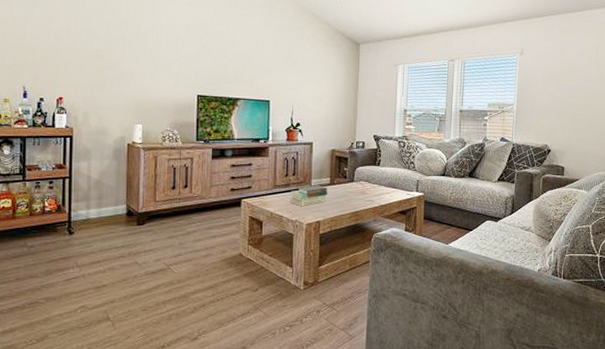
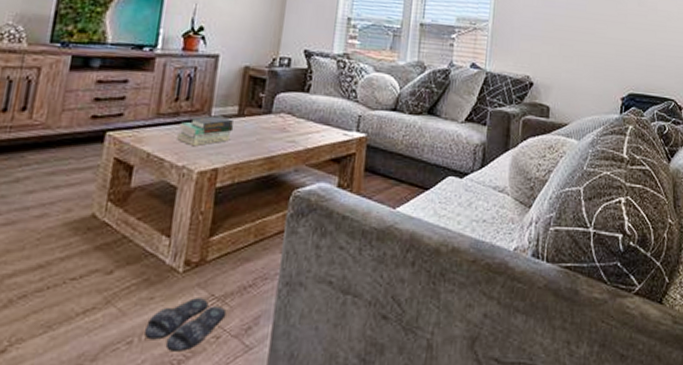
slippers: none [283,306,335,339] -> present [145,298,227,351]

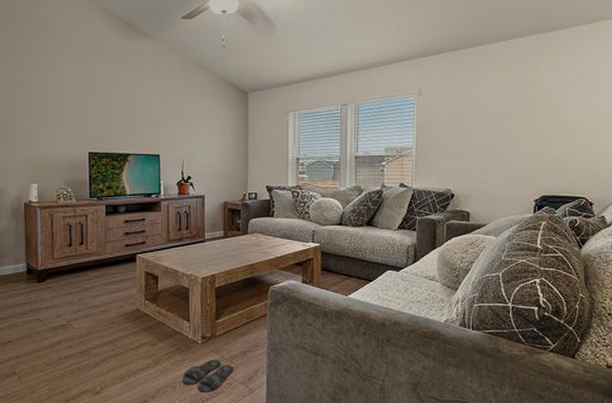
books: present [177,115,234,147] -> none [184,239,222,261]

